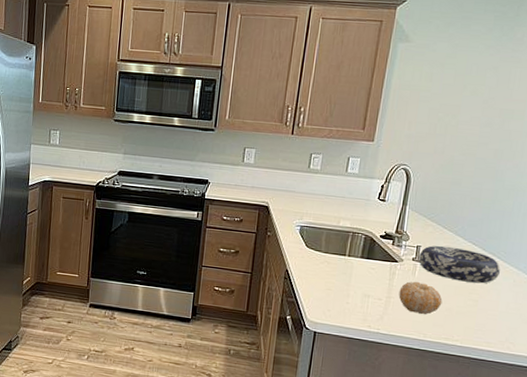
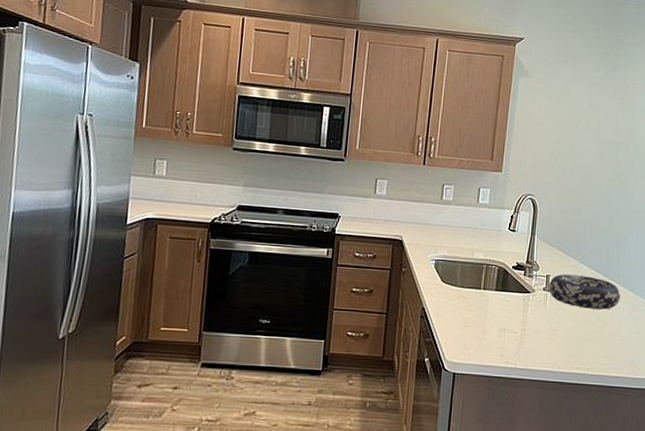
fruit: present [398,281,443,315] -> none [533,311,573,345]

